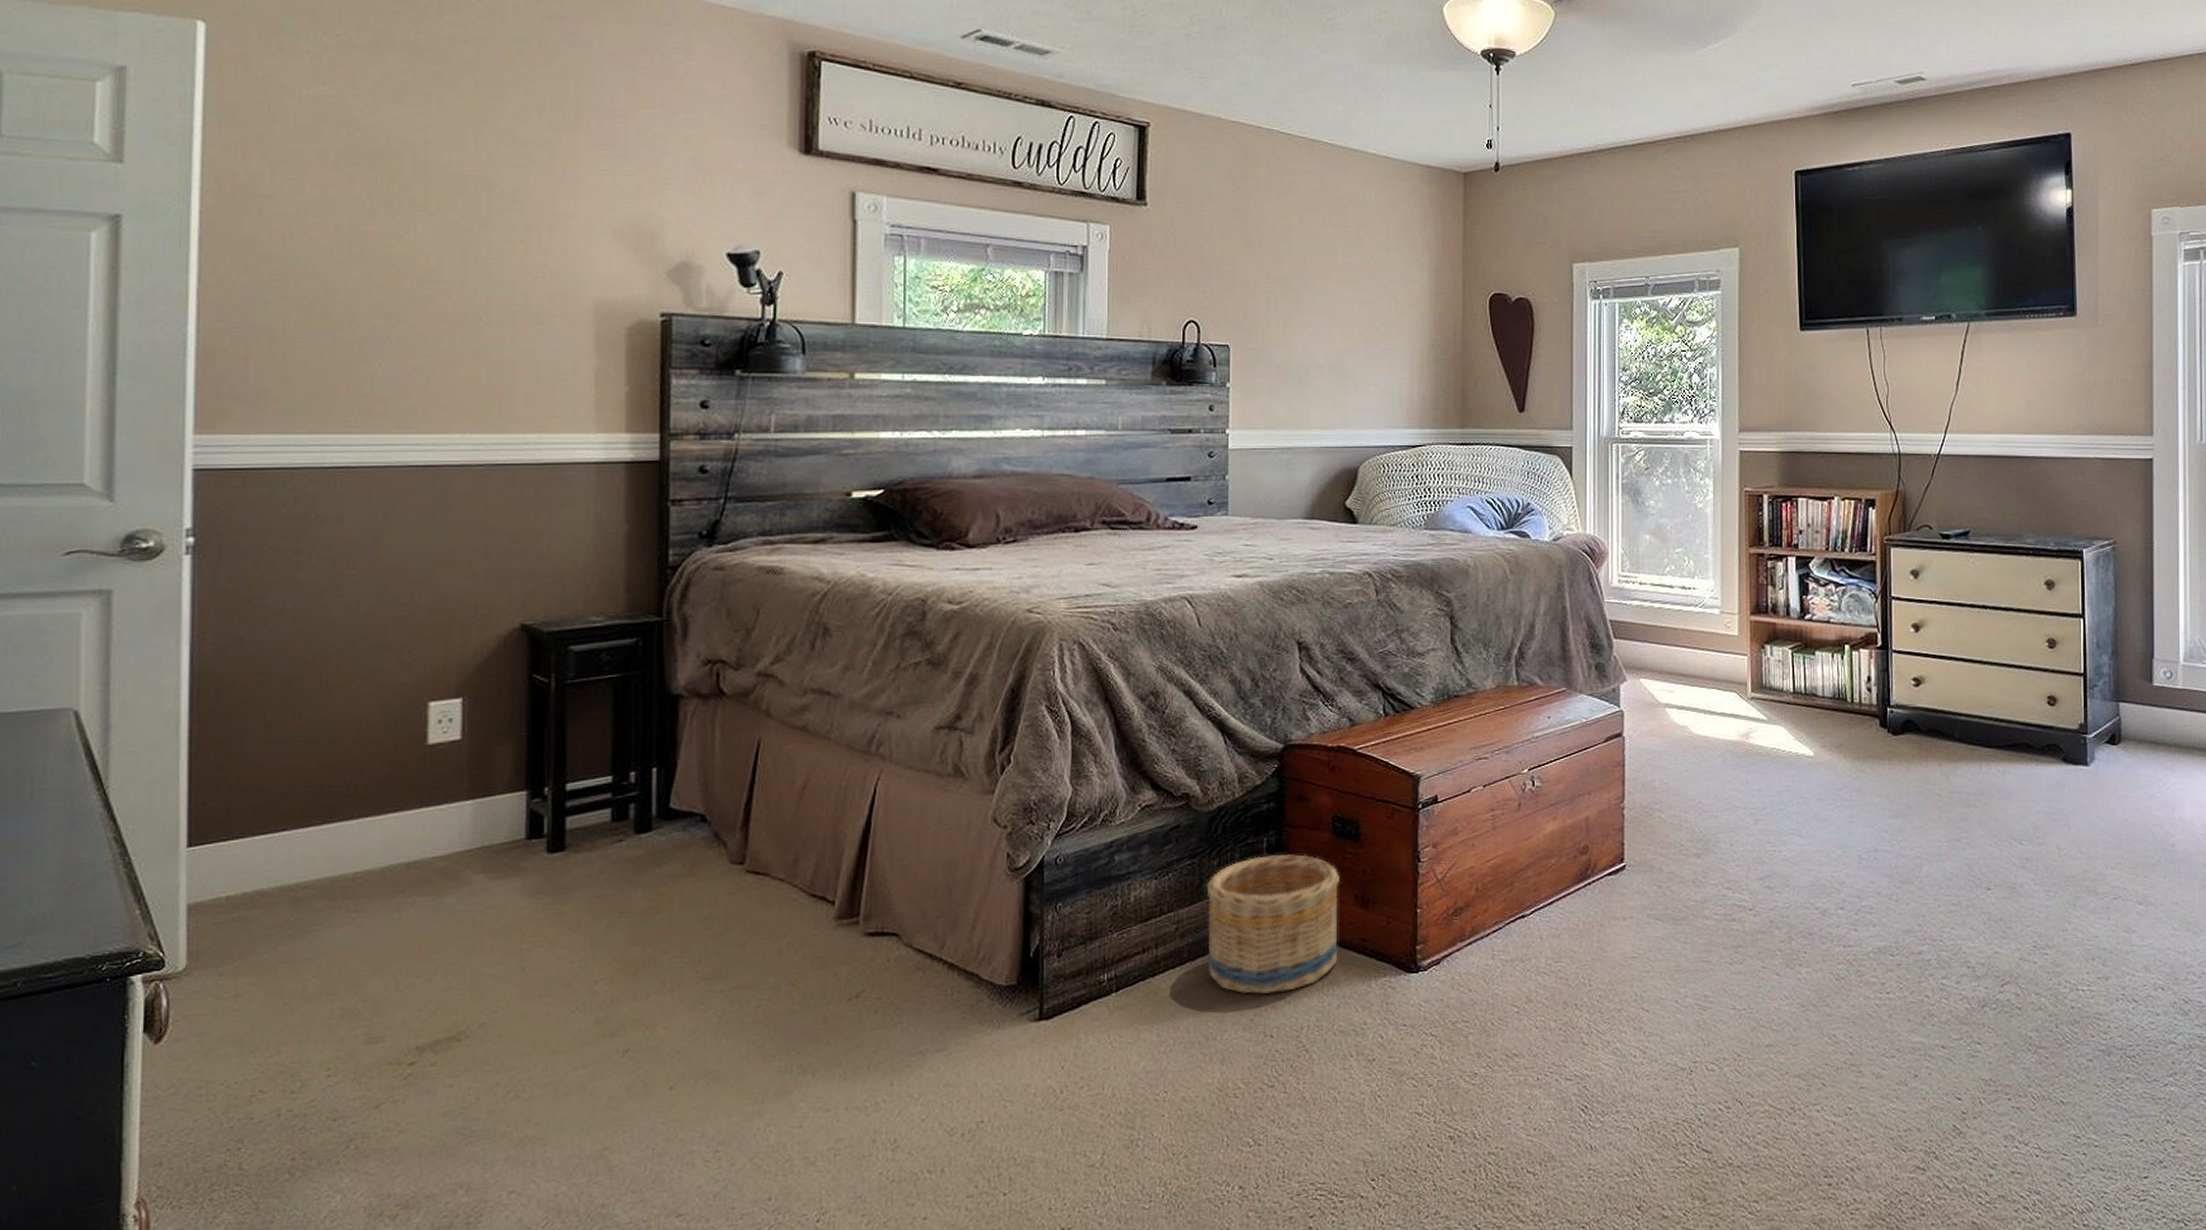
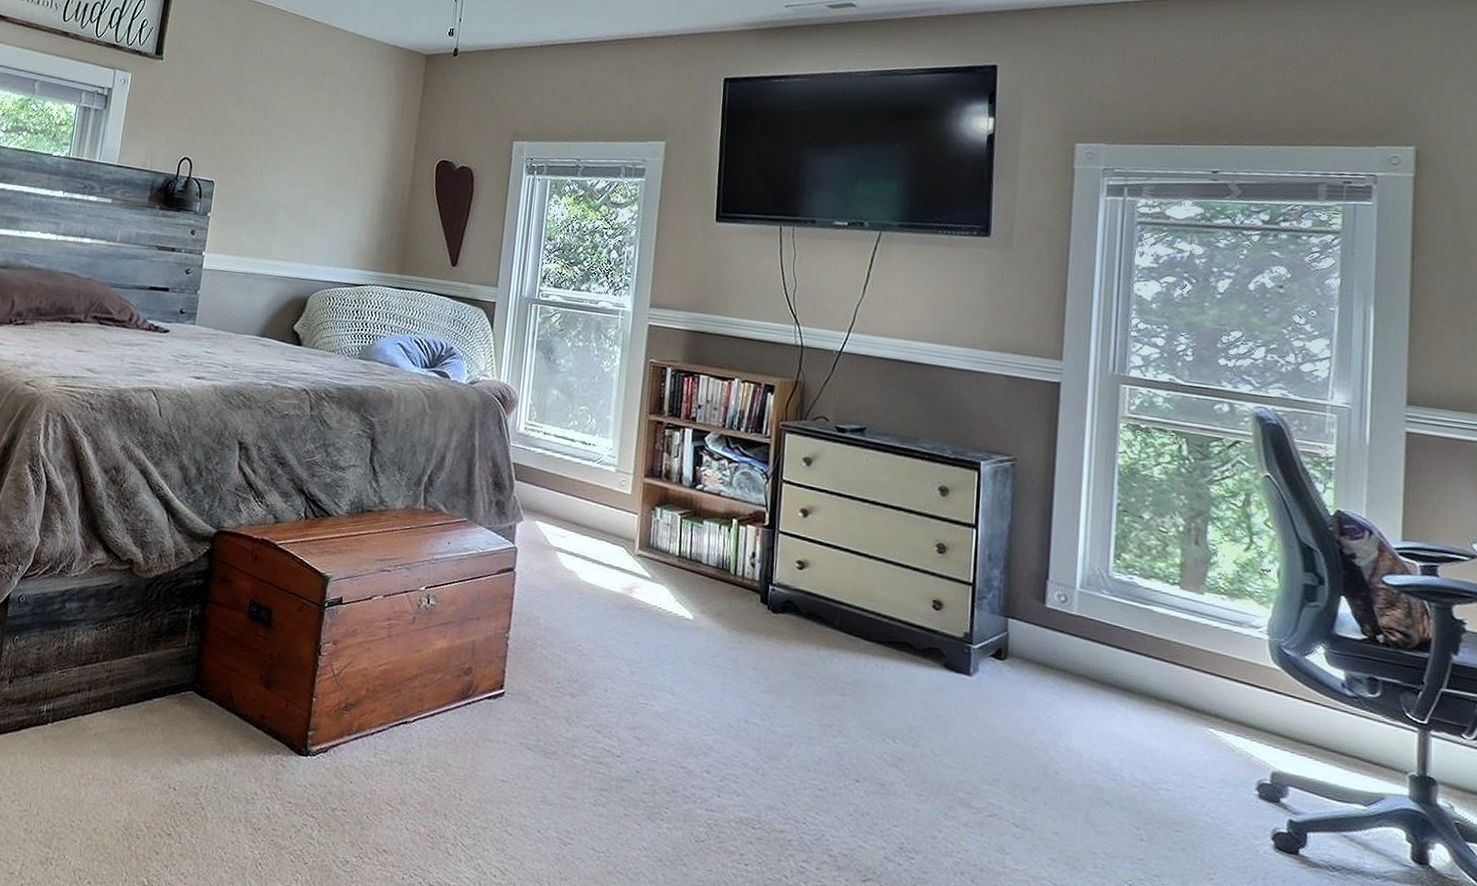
basket: present [1206,854,1340,995] -> none [129,625,250,751]

